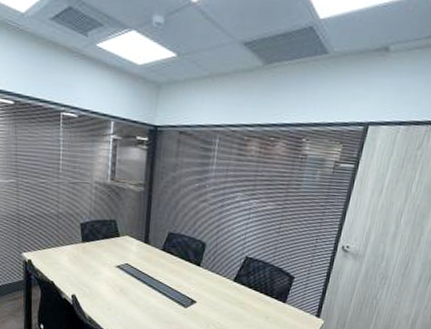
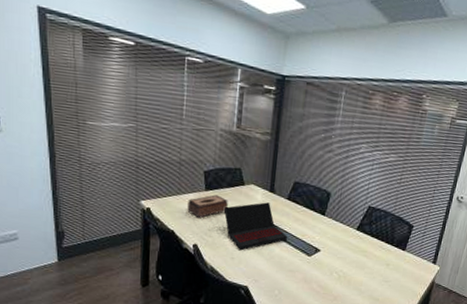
tissue box: none [65,246,104,270] -> present [187,195,228,219]
laptop: none [100,253,163,302] -> present [223,202,287,251]

